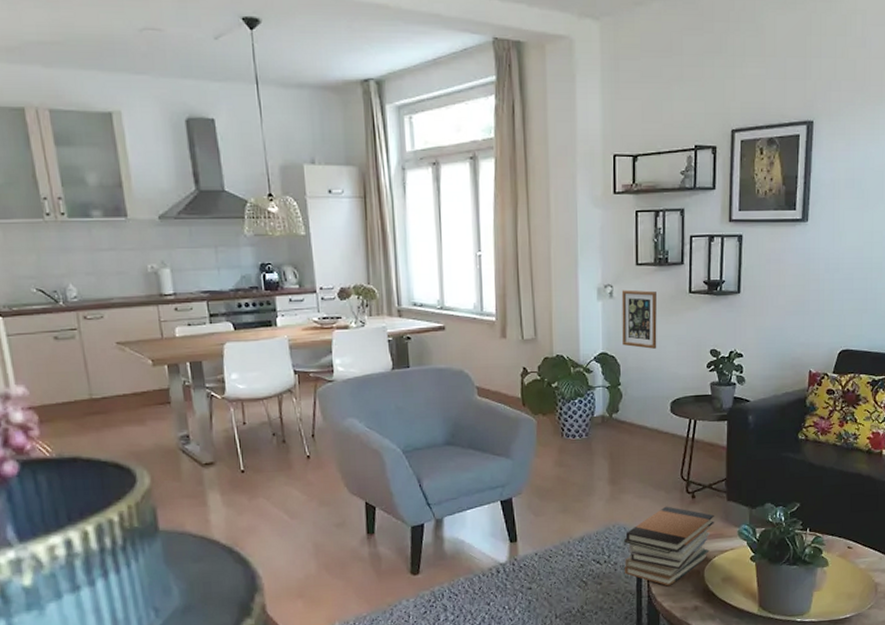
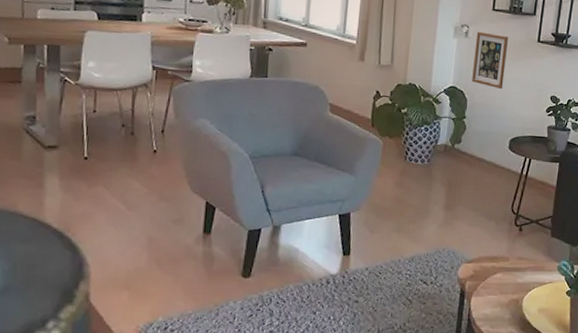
book stack: present [623,506,715,587] -> none [449,236,539,312]

